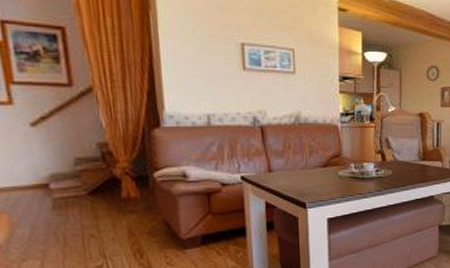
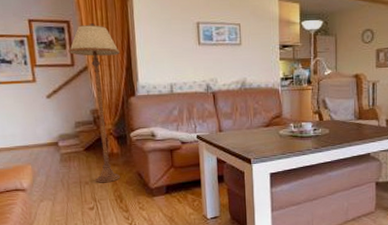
floor lamp: none [63,32,140,235] -> present [68,22,121,183]

